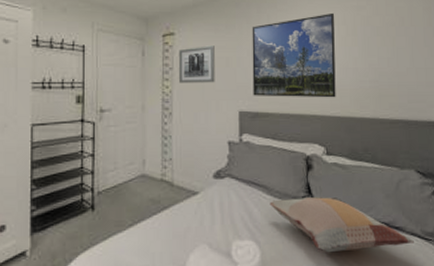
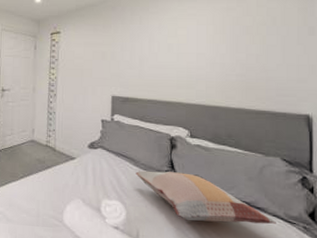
wall art: present [179,45,215,83] -> none [63,42,93,72]
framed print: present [252,12,336,98] -> none [124,14,204,89]

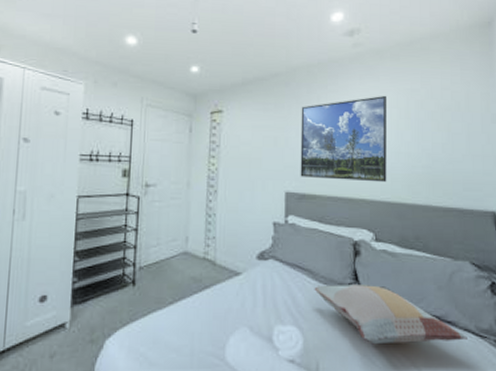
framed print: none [124,14,204,89] -> present [300,95,388,183]

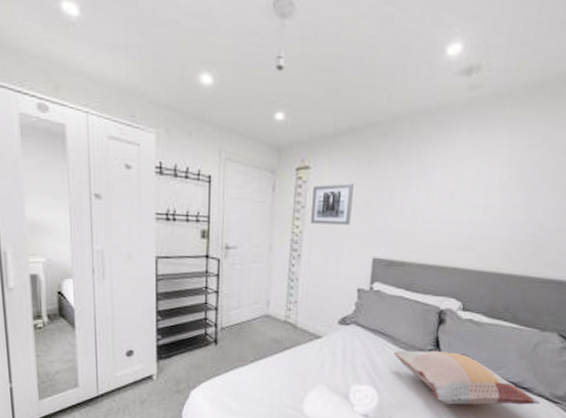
wall art: none [226,124,263,162] -> present [311,183,354,225]
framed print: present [300,95,388,183] -> none [390,151,500,251]

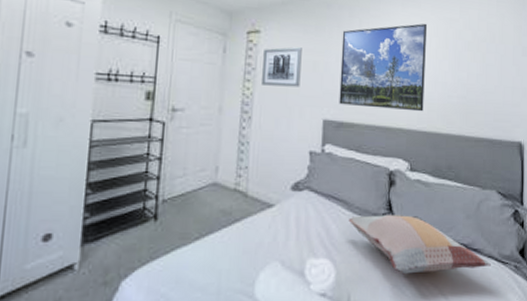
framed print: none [390,151,500,251] -> present [339,23,428,112]

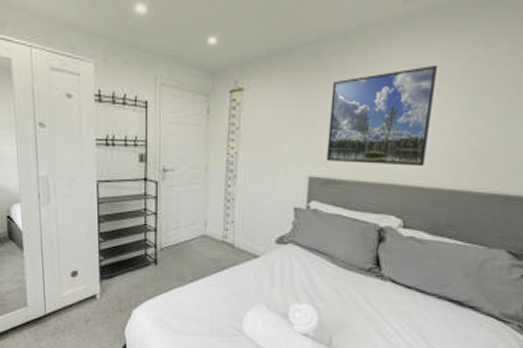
wall art: present [262,47,302,87] -> none [246,103,288,145]
decorative pillow: present [348,215,491,275] -> none [333,268,489,325]

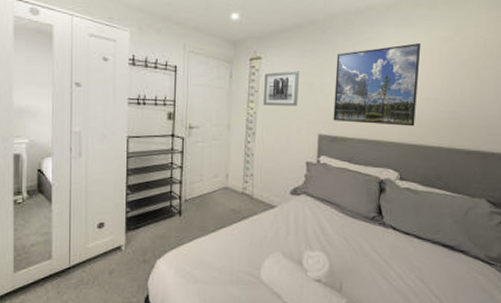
wall art: none [246,103,288,145] -> present [264,70,299,107]

